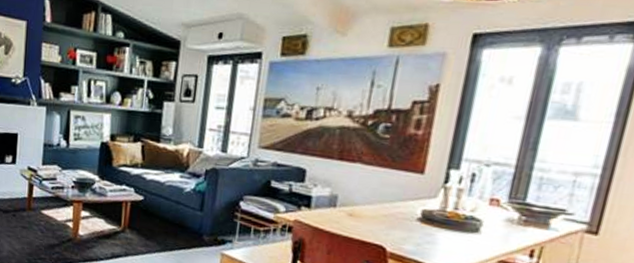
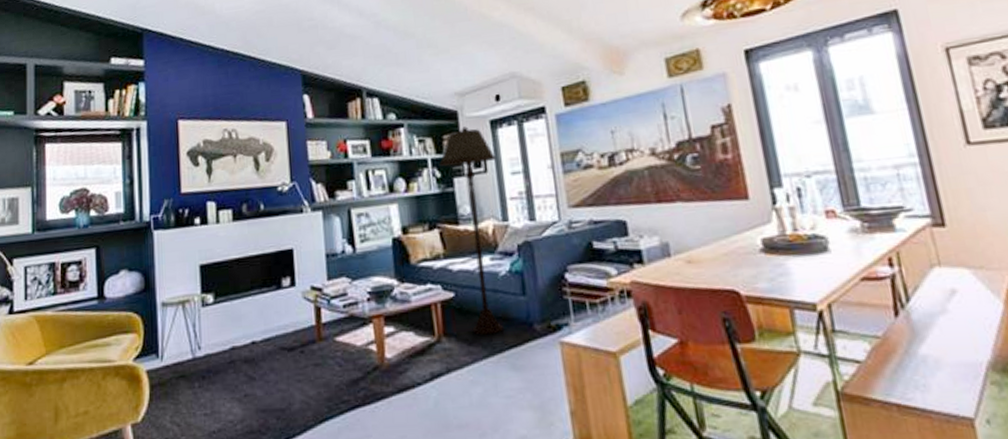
floor lamp: none [152,57,206,236] -> present [439,126,503,335]

